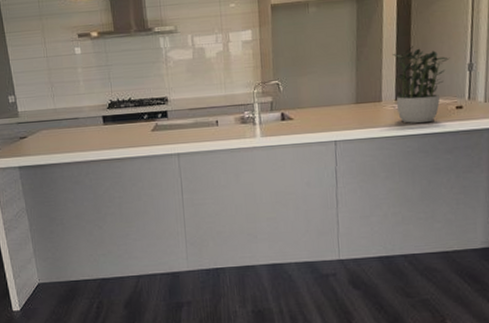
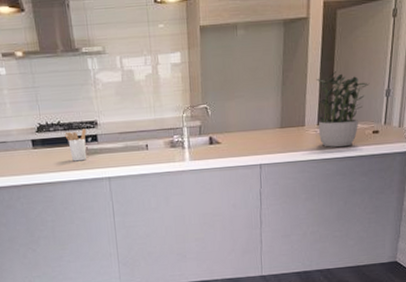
utensil holder: none [135,105,157,138] -> present [64,129,87,162]

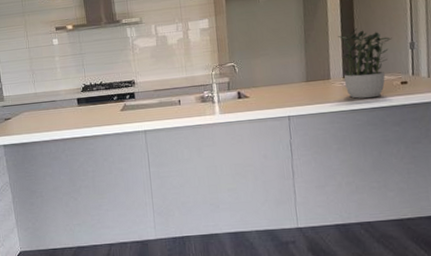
utensil holder: present [64,129,87,162] -> none [106,87,126,117]

